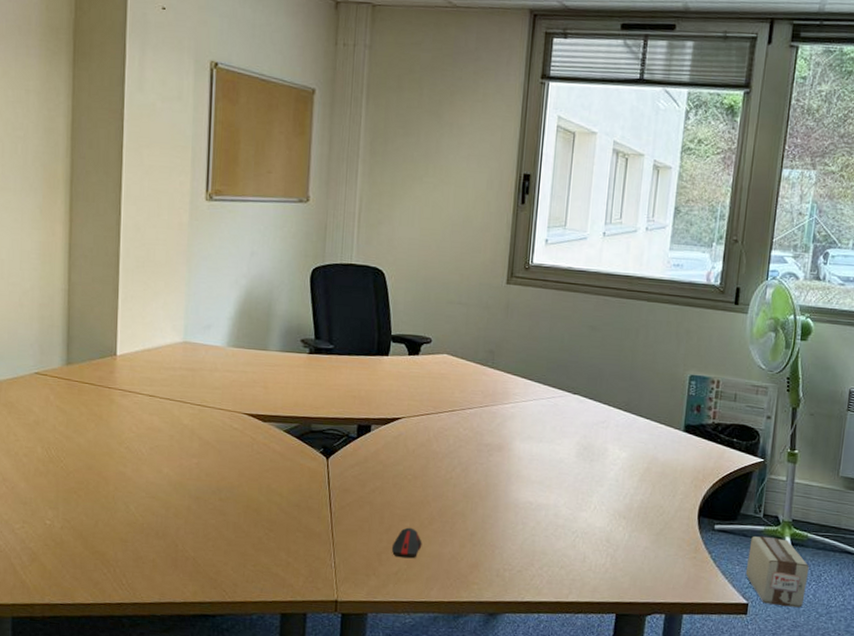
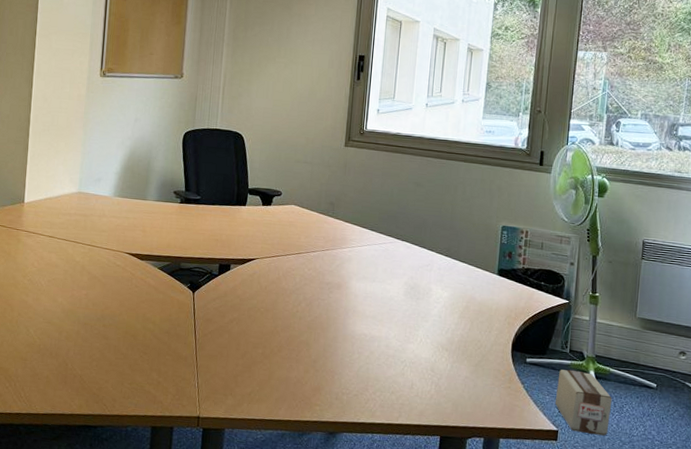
computer mouse: present [392,527,422,559] -> none [247,354,272,381]

